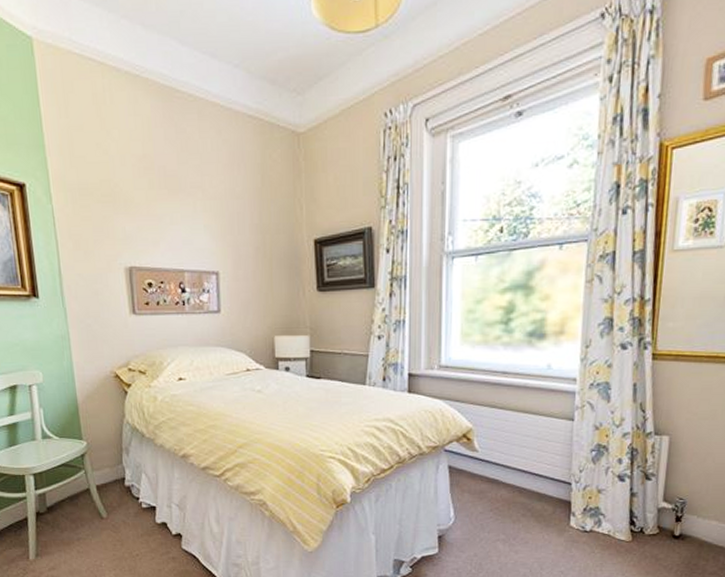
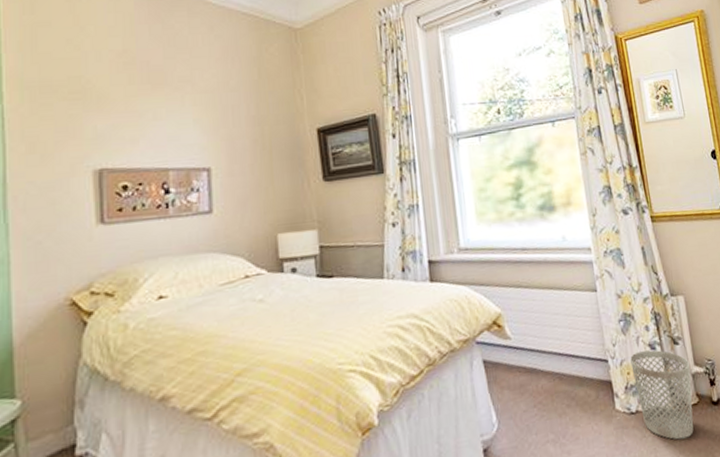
wastebasket: none [594,481,659,561] -> present [630,350,694,440]

